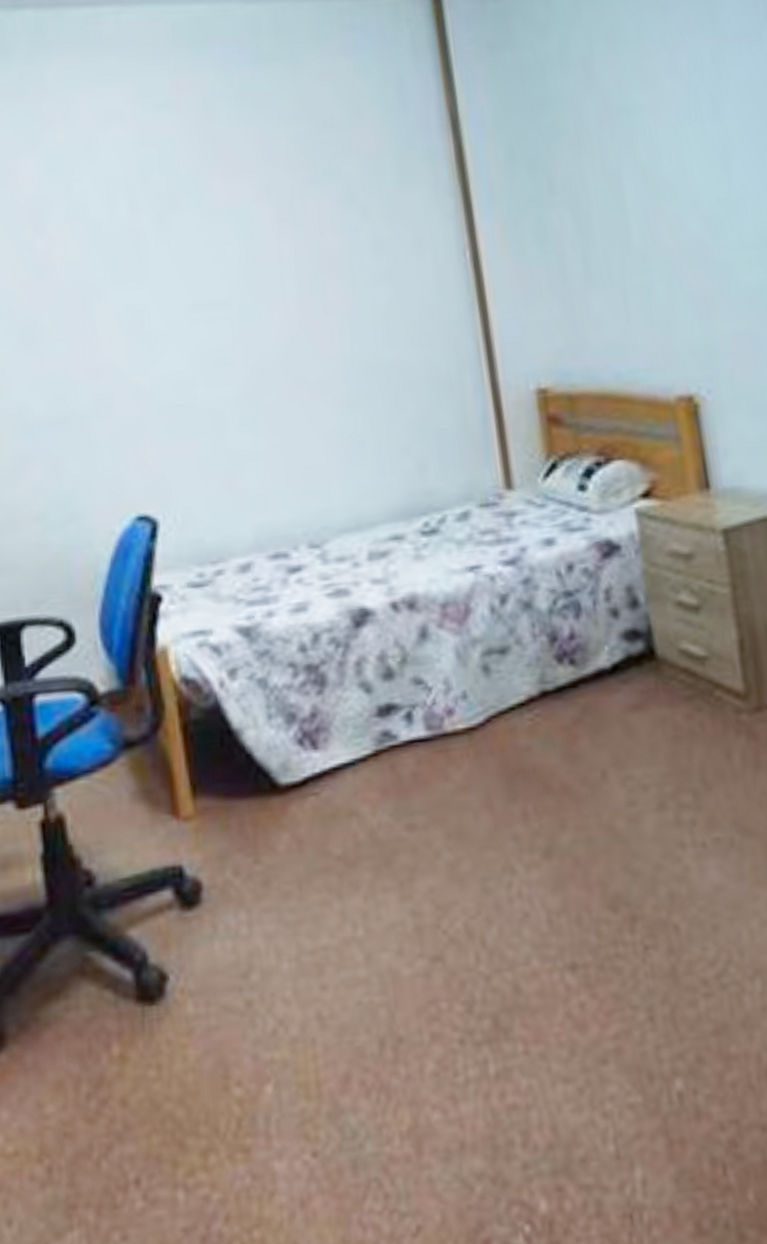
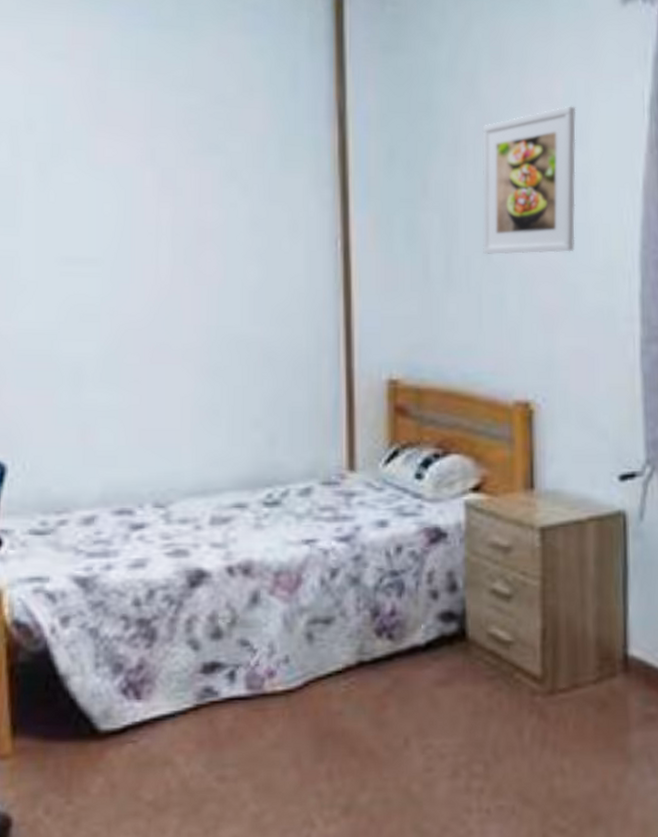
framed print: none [604,76,722,245] -> present [482,106,576,255]

